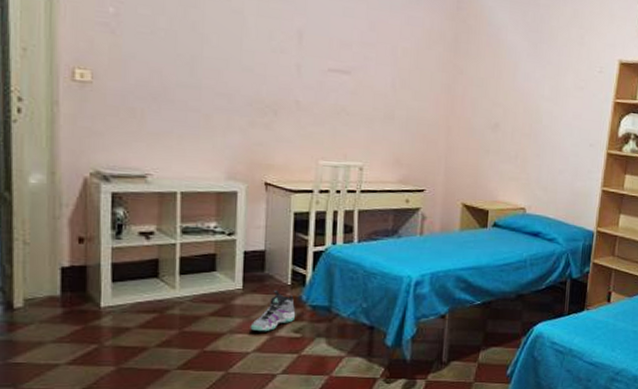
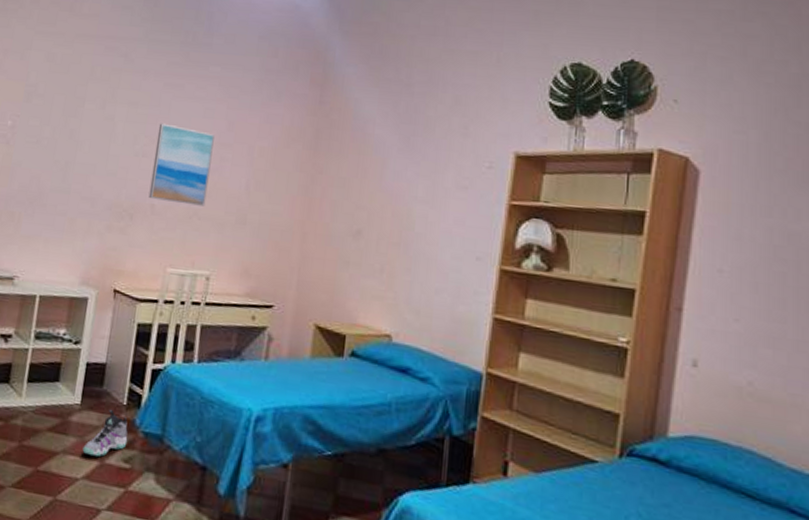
wall art: none [292,19,356,103] -> present [148,123,215,206]

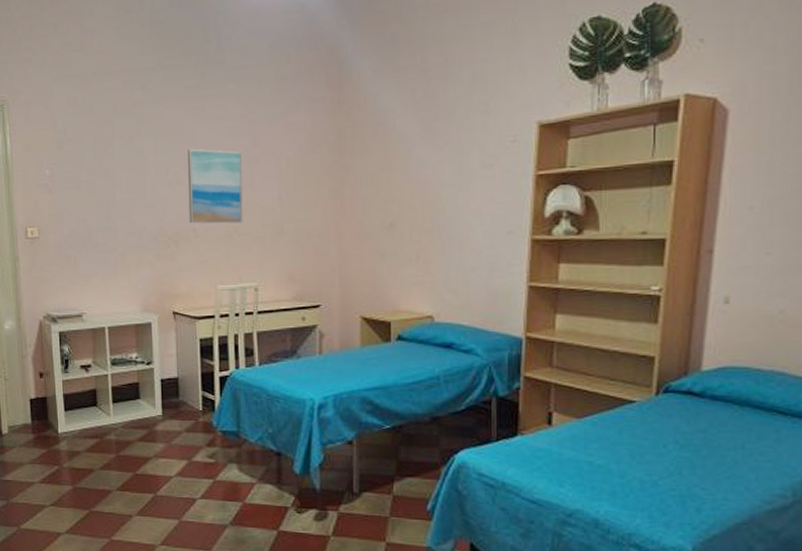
sneaker: present [82,409,128,457] -> none [171,415,209,457]

